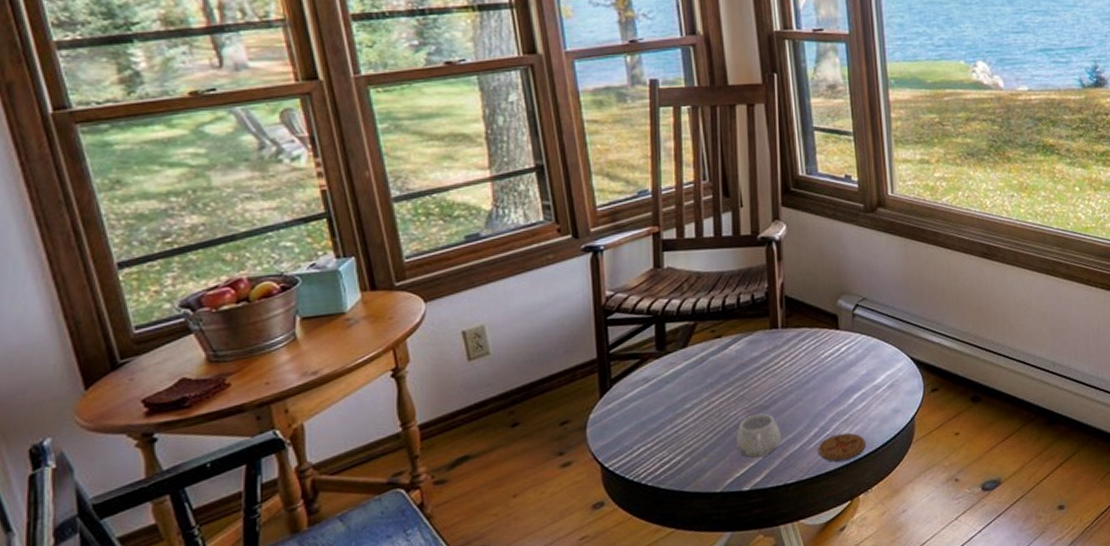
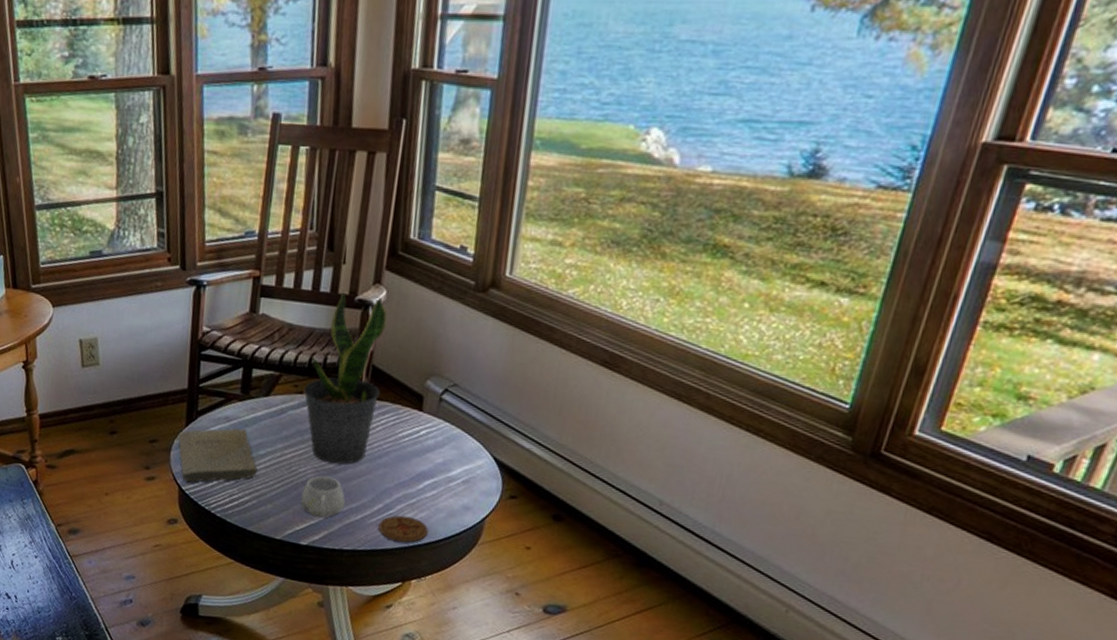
book: none [592,385,689,458] -> present [177,428,259,483]
potted plant: none [721,232,797,400] -> present [303,290,387,464]

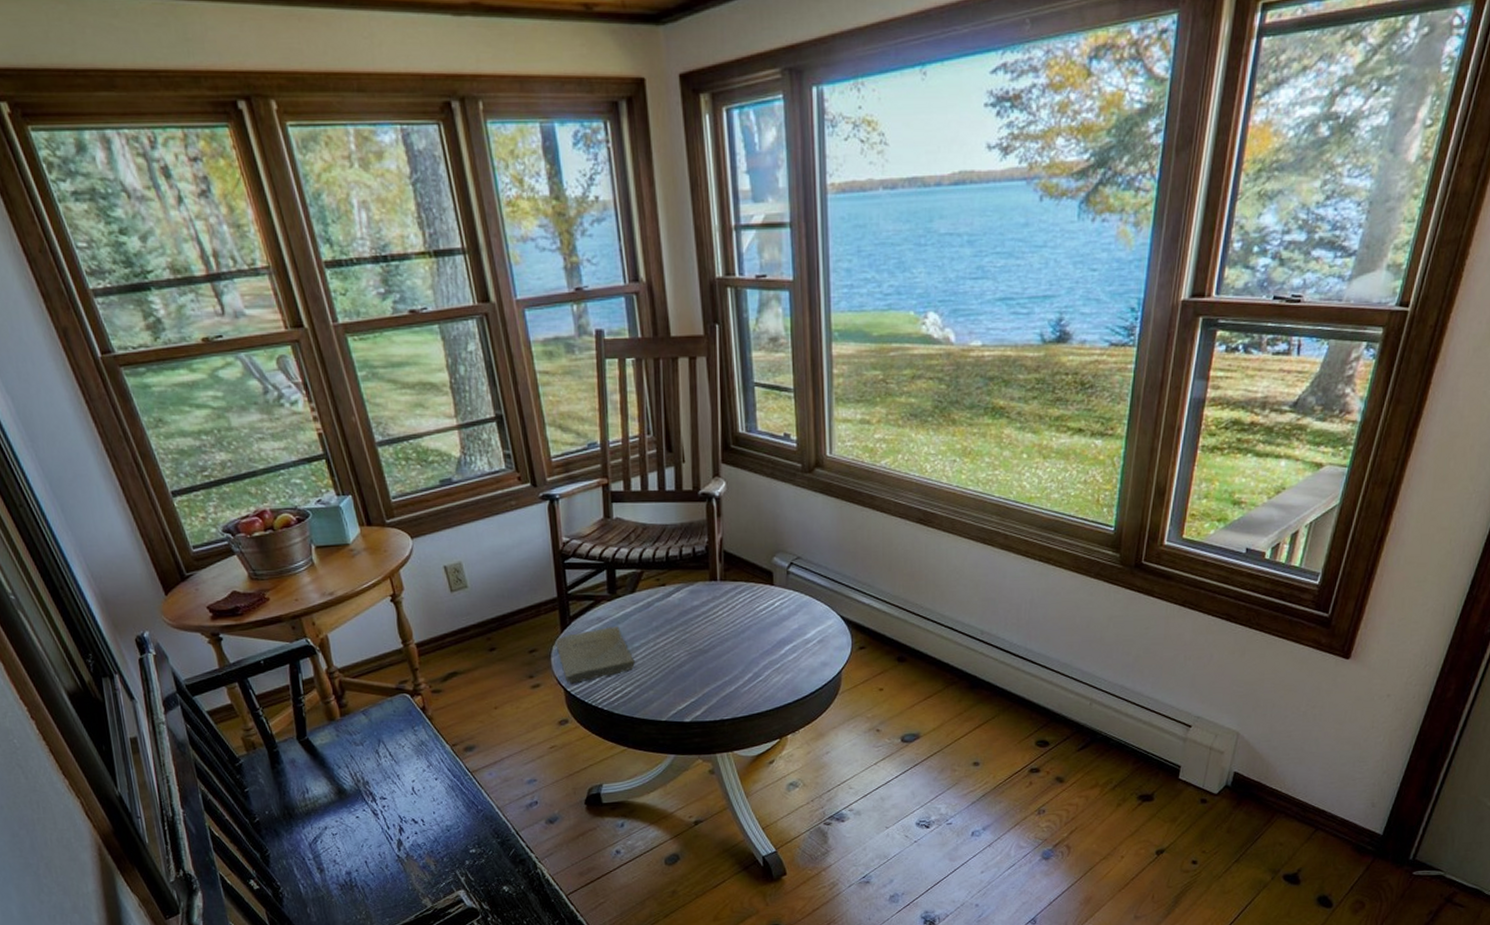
mug: present [301,475,345,517] -> none [679,656,719,694]
potted plant: present [303,290,387,464] -> none [665,487,735,644]
coaster: present [378,515,428,543] -> none [752,680,795,704]

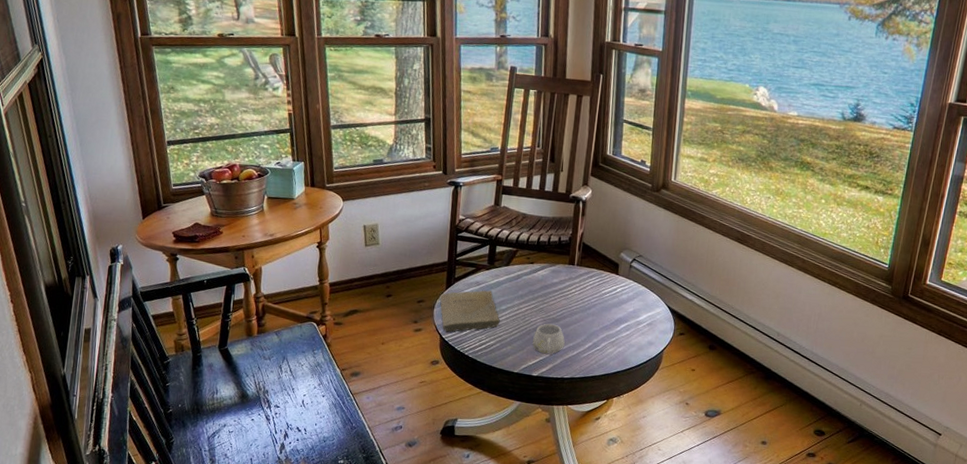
mug: none [679,656,719,694] -> present [532,323,565,354]

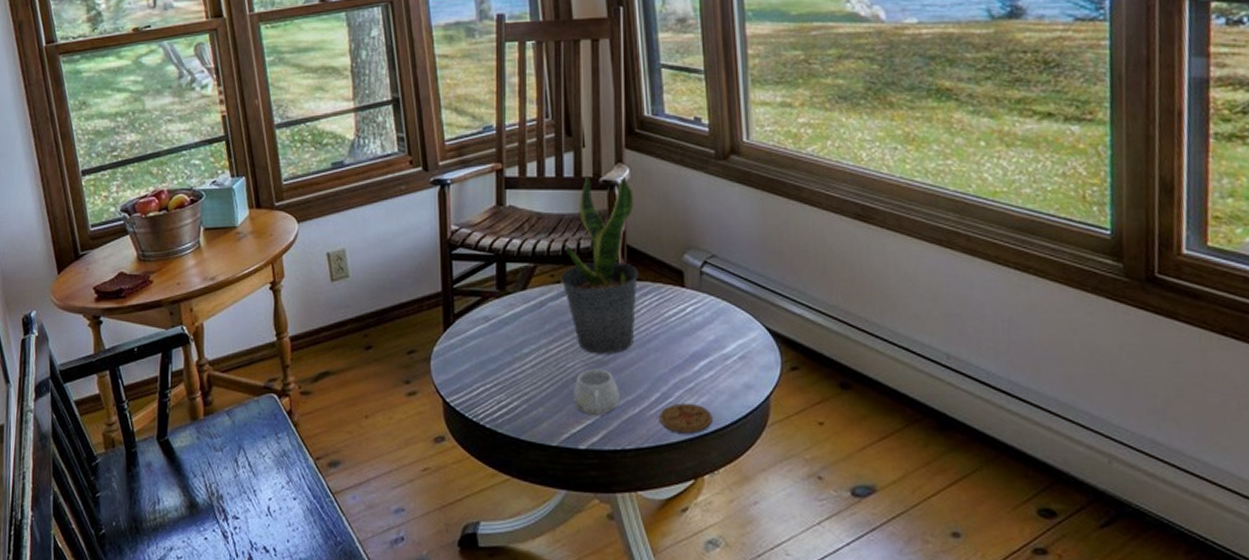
book: present [439,290,502,332] -> none [436,326,526,394]
potted plant: none [534,190,593,314] -> present [561,173,639,353]
coaster: none [589,350,624,371] -> present [659,403,712,434]

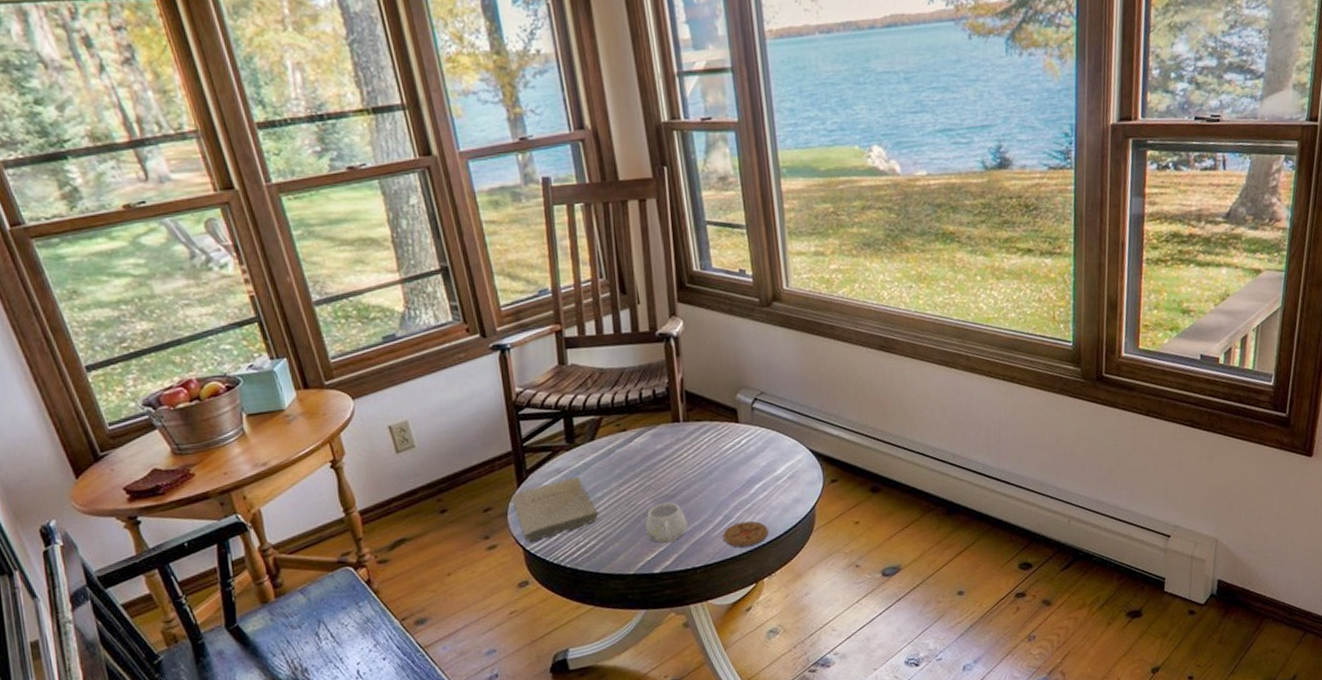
book: none [436,326,526,394] -> present [511,476,601,542]
potted plant: present [561,173,639,353] -> none [626,328,698,489]

